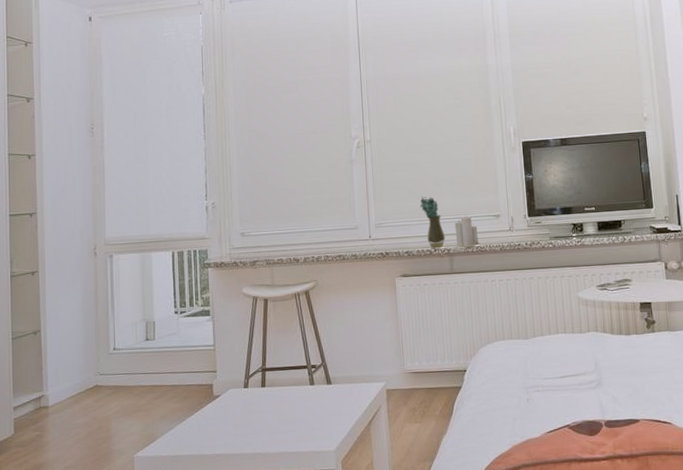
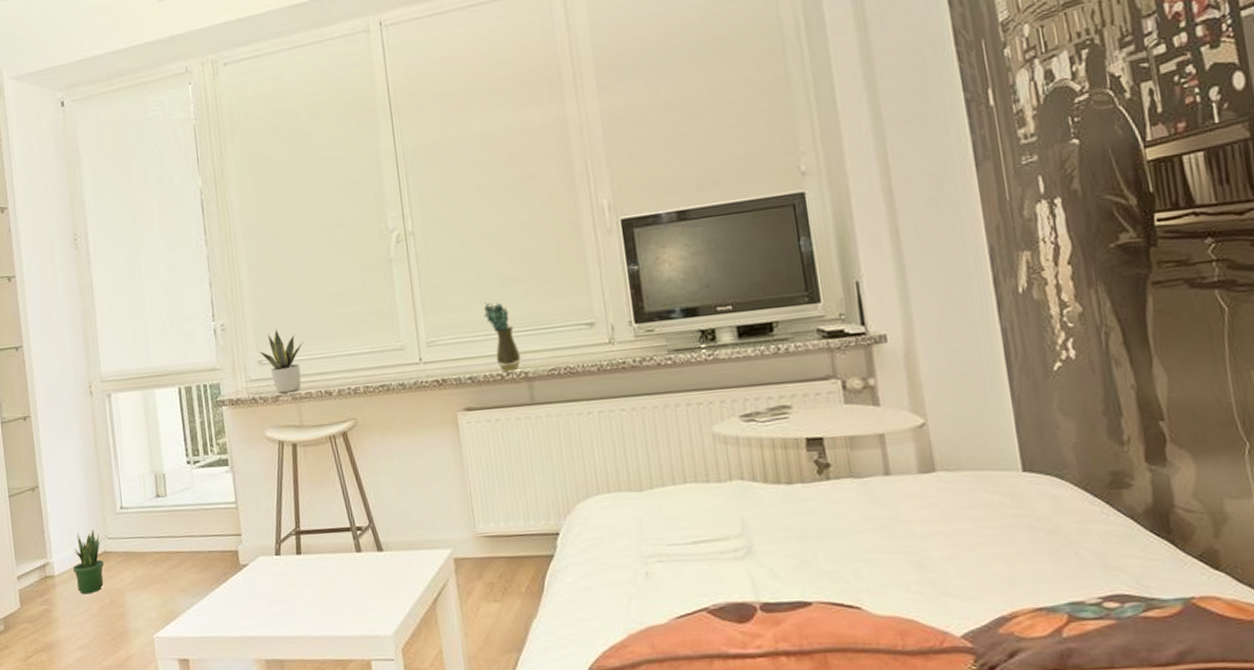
planter: none [65,367,95,422] -> present [72,529,105,595]
potted plant: none [242,207,279,259] -> present [259,327,304,394]
candle: present [454,215,480,248] -> none [532,325,569,369]

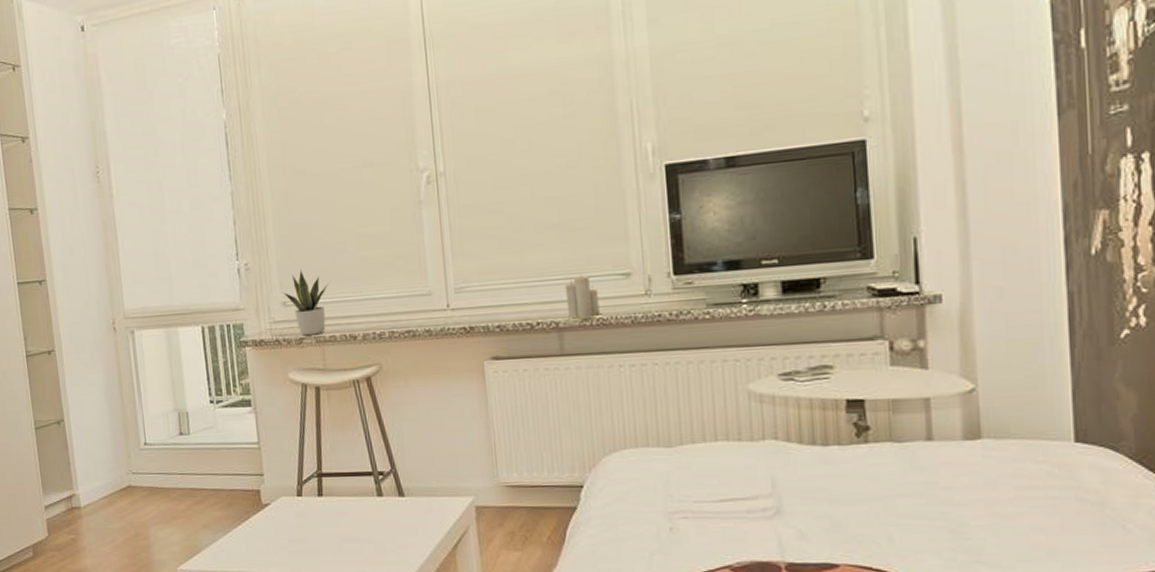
planter: present [72,529,105,595] -> none [98,464,129,526]
vase: present [483,302,522,373] -> none [515,249,553,322]
candle: none [532,325,569,369] -> present [565,274,602,320]

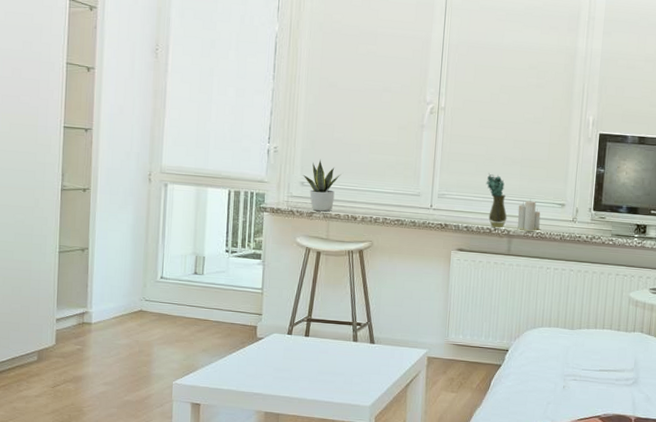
vase: none [515,249,553,322] -> present [485,173,507,228]

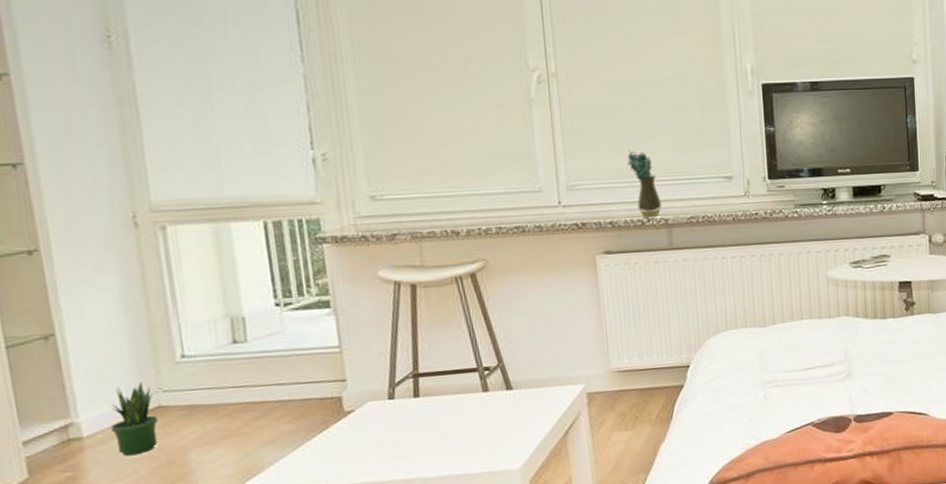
planter: none [109,291,139,342] -> present [110,382,159,456]
potted plant: present [303,159,341,212] -> none [371,161,428,232]
candle: present [517,199,541,232] -> none [674,176,707,217]

